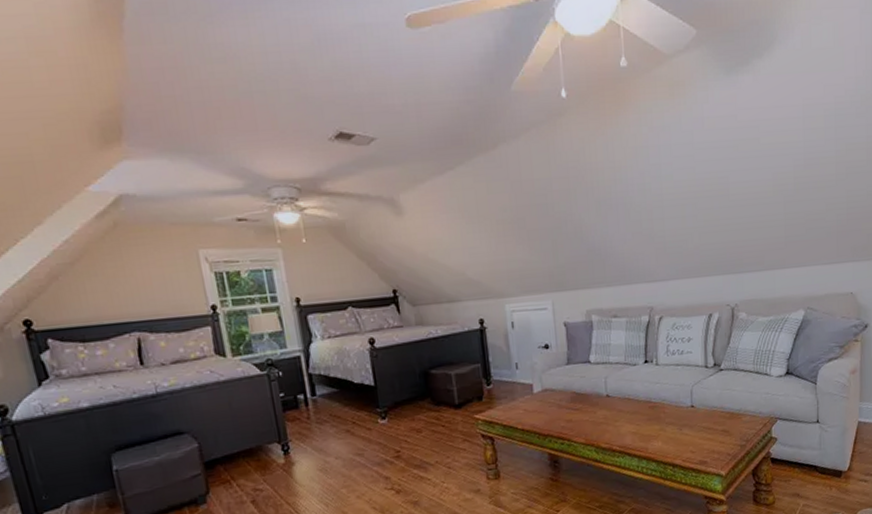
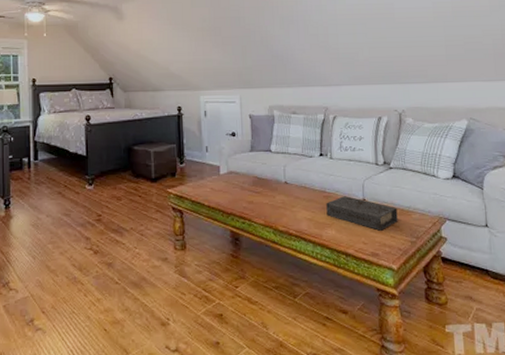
book: none [652,404,728,438] -> present [326,196,398,231]

